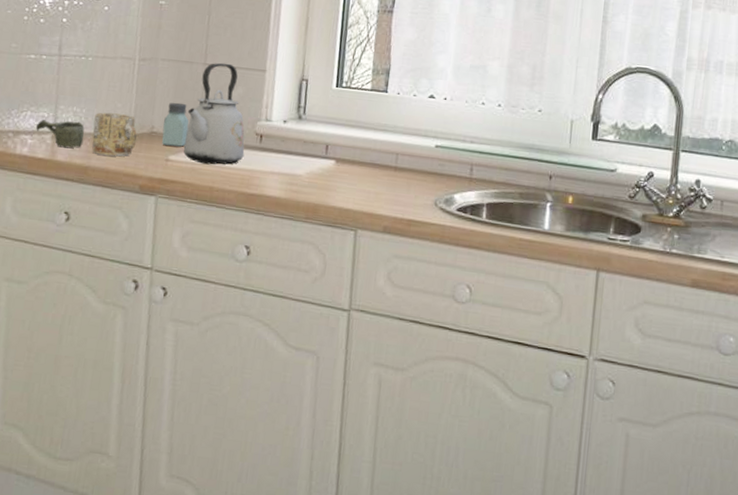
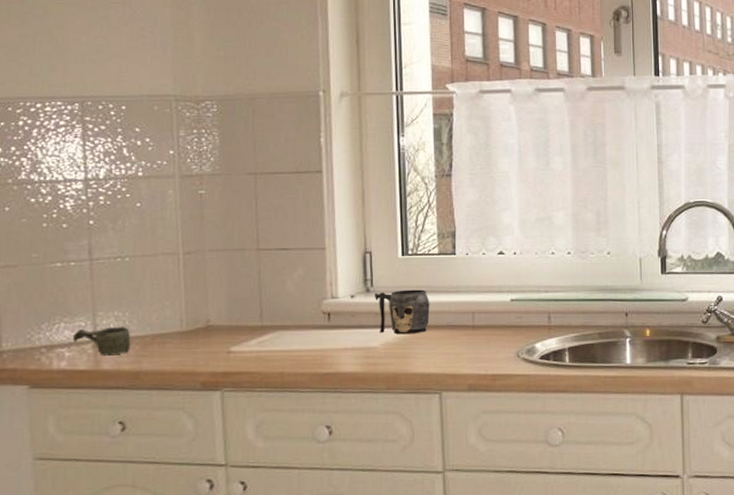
mug: present [92,112,137,157] -> none [140,311,192,357]
saltshaker: present [162,102,189,147] -> none [220,292,249,337]
kettle: present [183,62,245,165] -> none [245,246,313,351]
mug: none [305,121,357,168] -> present [374,289,430,335]

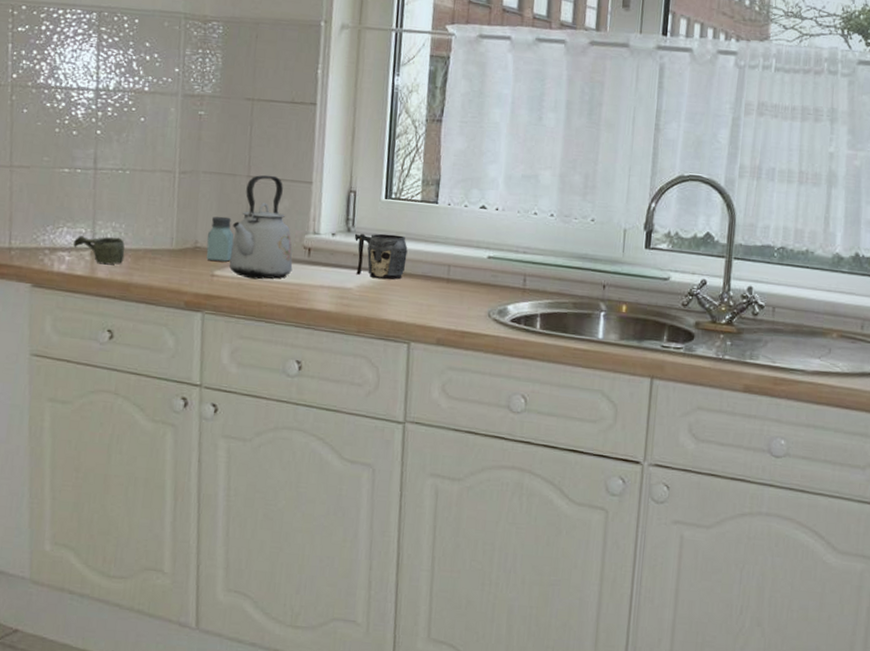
saltshaker: none [220,292,249,337] -> present [206,216,234,262]
kettle: none [245,246,313,351] -> present [229,175,293,280]

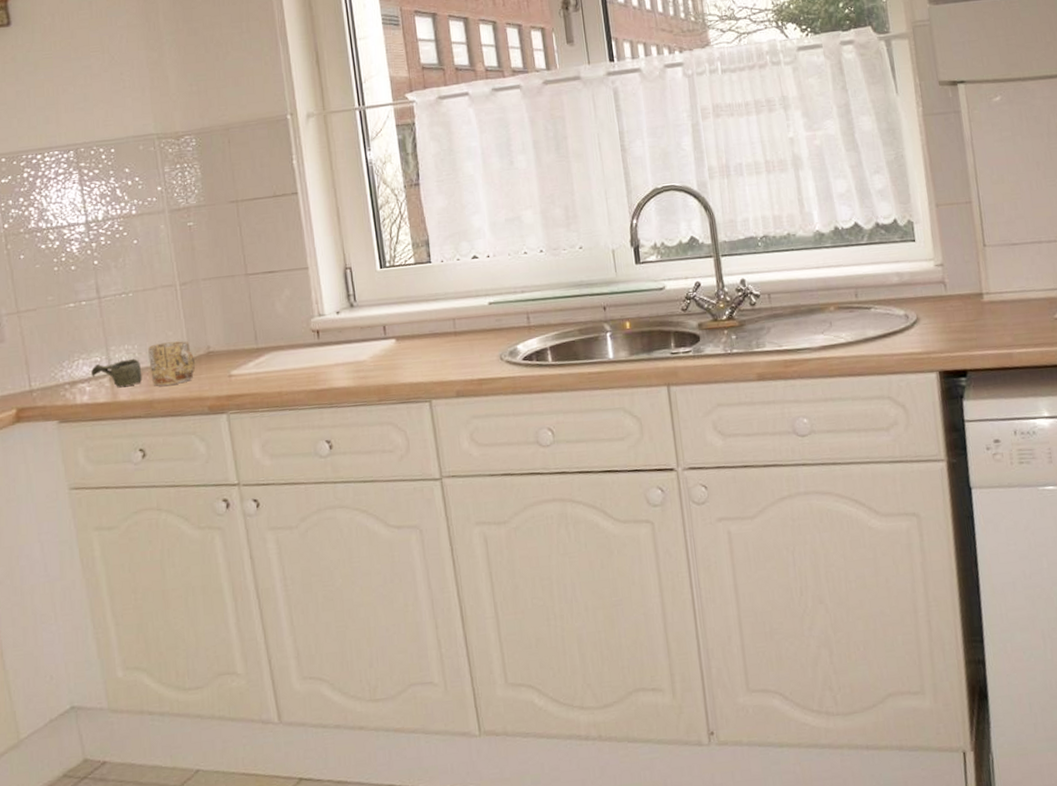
mug: none [133,227,181,273] -> present [148,340,196,386]
saltshaker: present [206,216,234,262] -> none [218,317,246,362]
kettle: present [229,175,293,280] -> none [239,268,305,372]
mug: present [354,233,408,280] -> none [358,300,413,347]

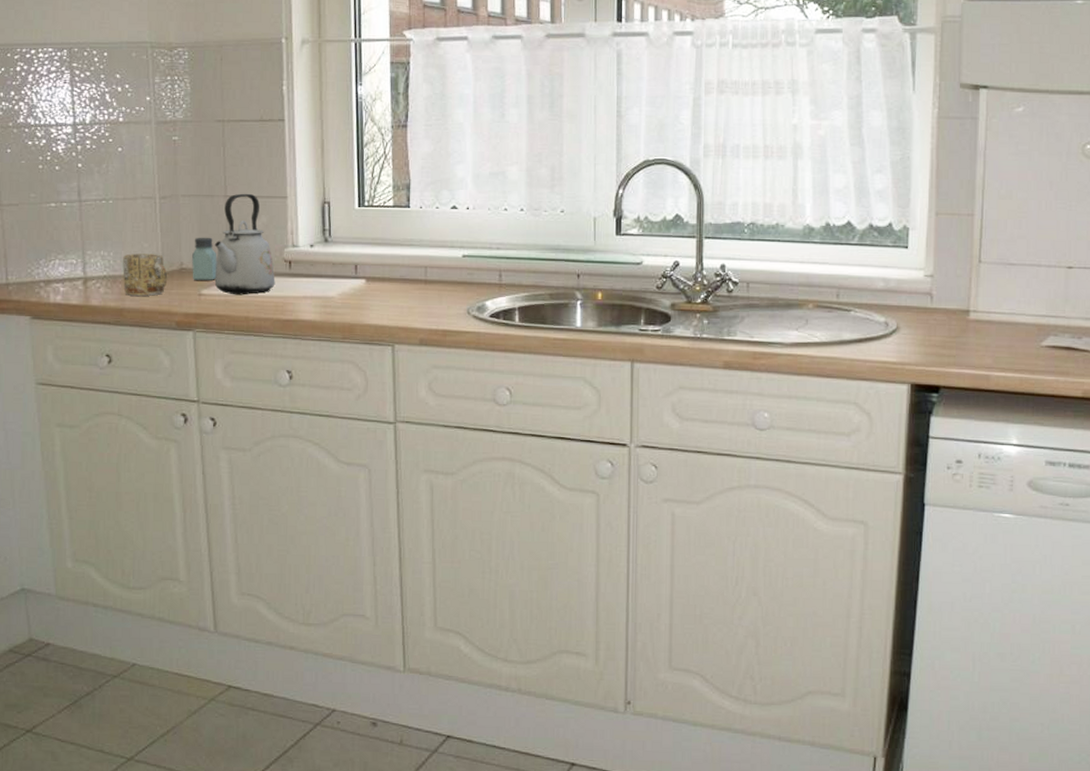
cup: present [91,358,143,388] -> none [67,265,115,293]
saltshaker: none [218,317,246,362] -> present [192,237,217,280]
kettle: none [239,268,305,372] -> present [214,193,276,295]

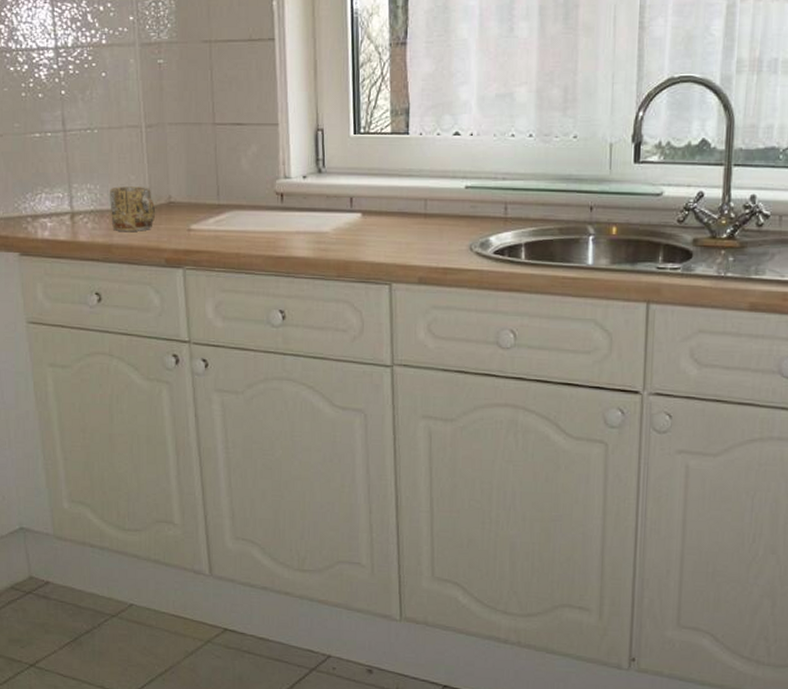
saltshaker: present [192,237,217,280] -> none [180,168,206,215]
kettle: present [214,193,276,295] -> none [203,120,267,231]

